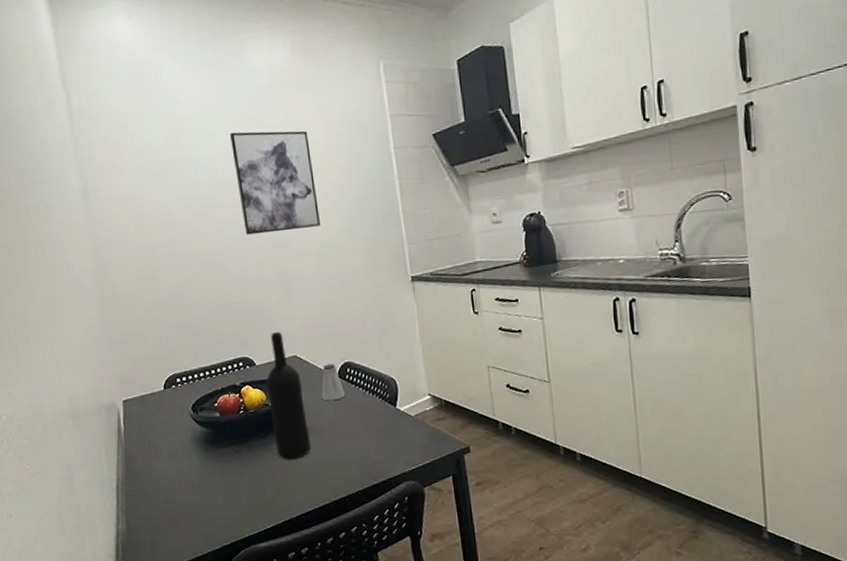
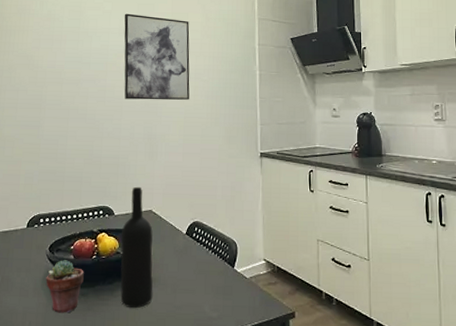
potted succulent: none [194,418,235,473] -> present [46,260,84,313]
saltshaker: present [321,364,346,401] -> none [169,221,191,256]

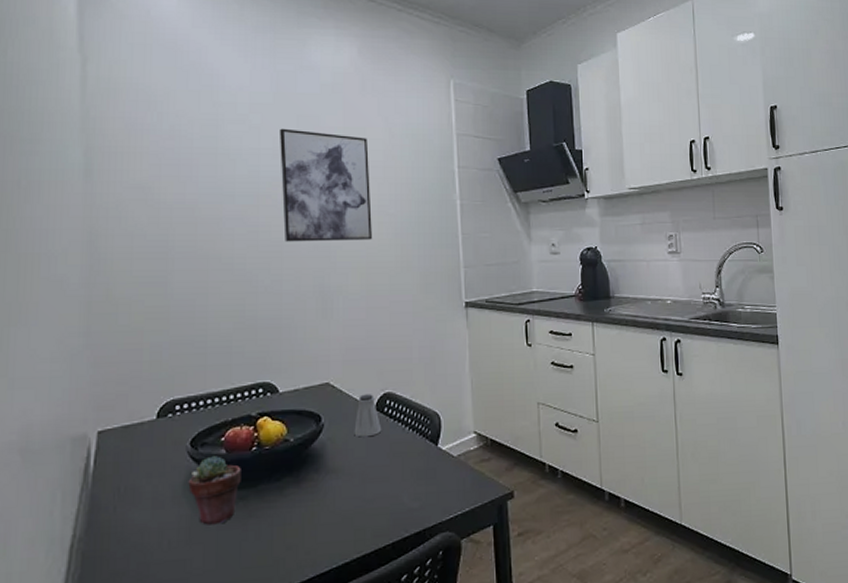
wine bottle: present [120,186,154,309] -> none [289,353,336,509]
saltshaker: none [169,221,191,256] -> present [354,394,382,438]

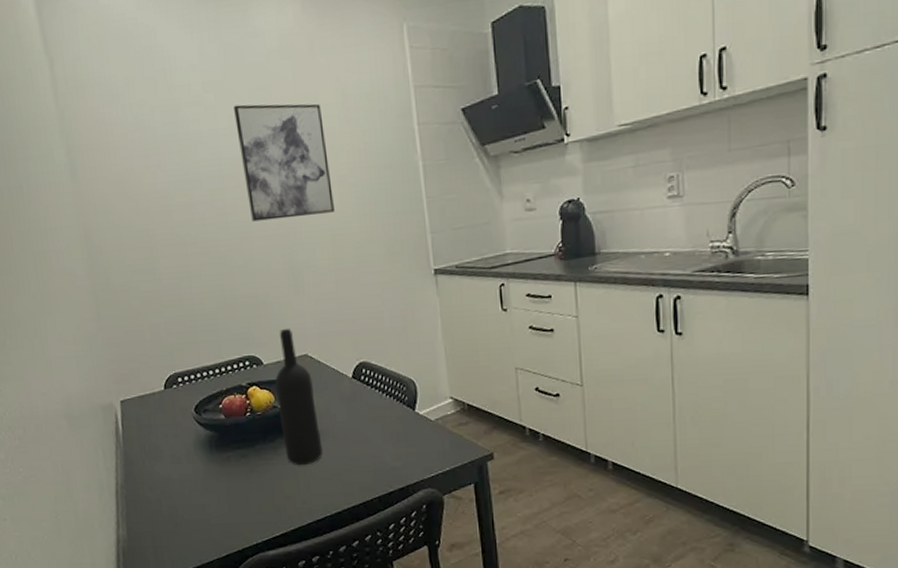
potted succulent: present [188,456,241,525] -> none [197,420,241,478]
wine bottle: none [289,353,336,509] -> present [274,328,323,466]
saltshaker: present [354,394,382,438] -> none [334,364,361,404]

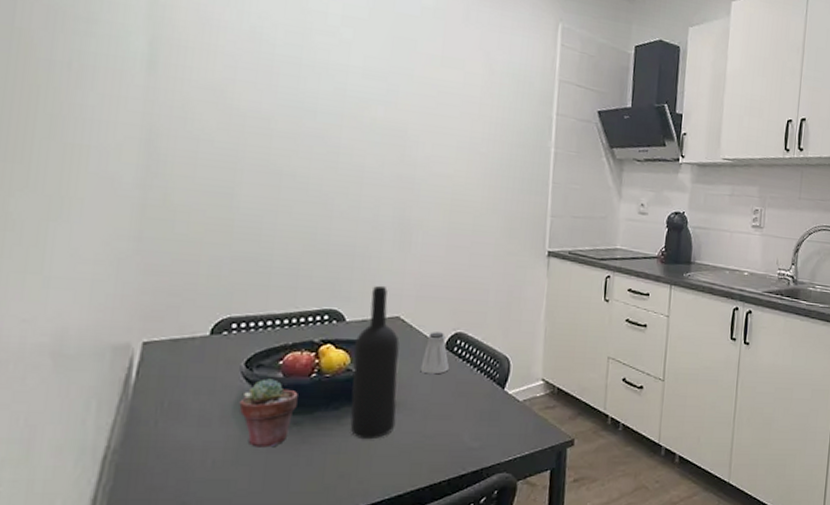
potted succulent: none [197,420,241,478] -> present [239,379,298,448]
wall art: present [234,103,334,222] -> none [367,47,466,177]
saltshaker: none [334,364,361,404] -> present [420,332,450,375]

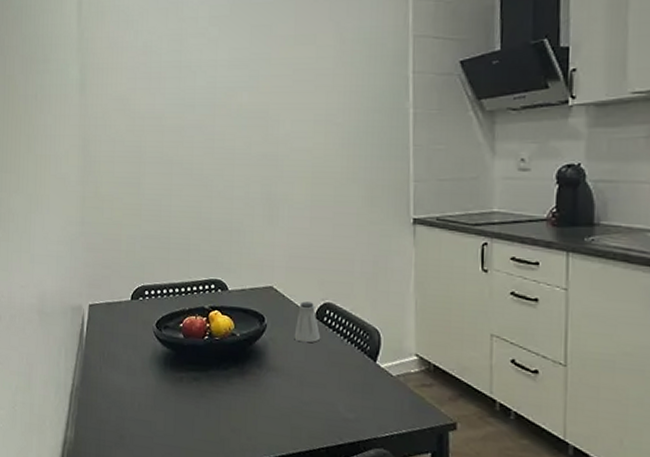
potted succulent: present [239,379,298,448] -> none [154,338,195,398]
wine bottle: present [350,285,400,440] -> none [236,257,276,400]

